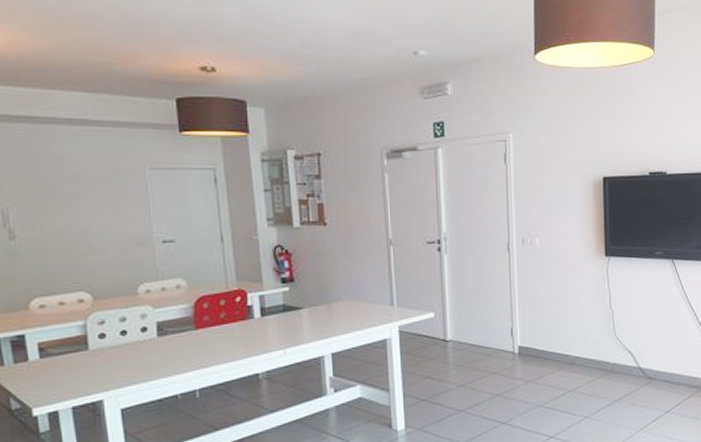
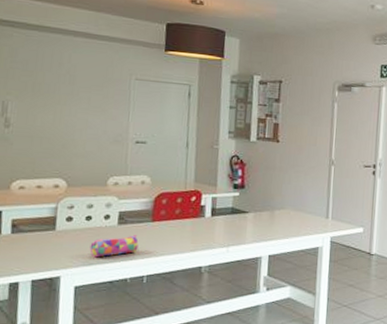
pencil case: none [130,346,184,376] -> present [89,235,139,258]

